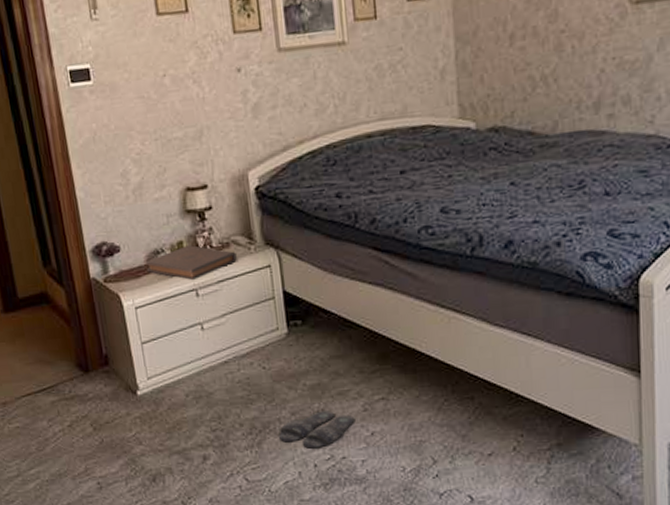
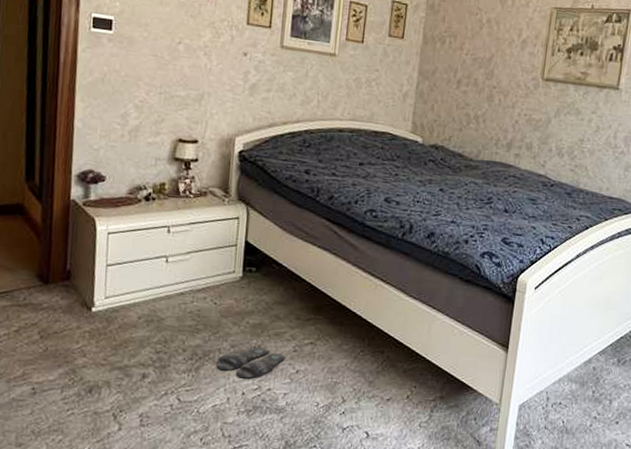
book: present [145,245,237,281] -> none [126,188,211,219]

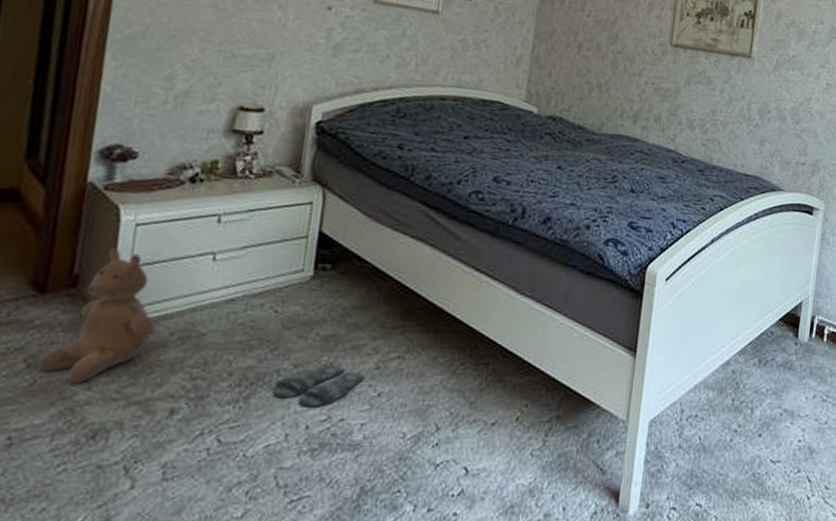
teddy bear: none [48,251,128,352] -> present [37,248,156,384]

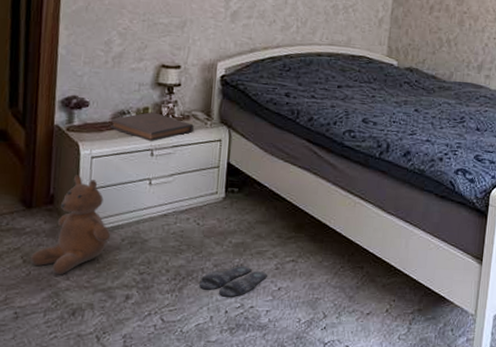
book: none [164,166,278,205] -> present [109,112,194,142]

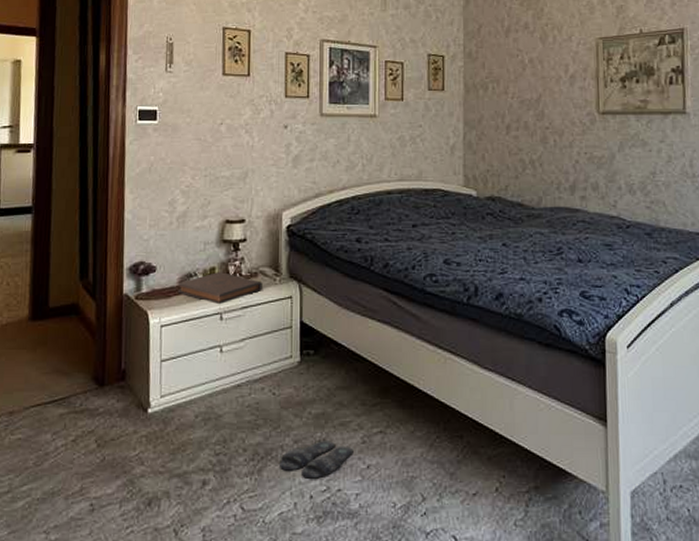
teddy bear: present [30,175,111,275] -> none [105,346,184,460]

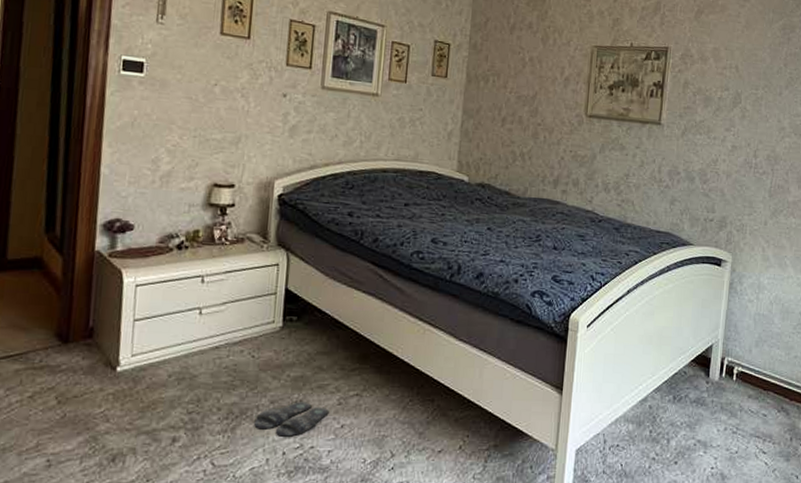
book: present [177,272,262,305] -> none [156,235,249,268]

